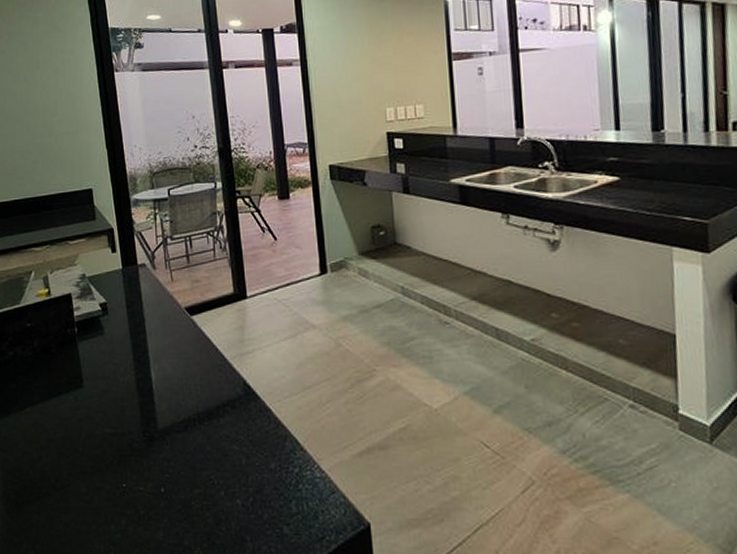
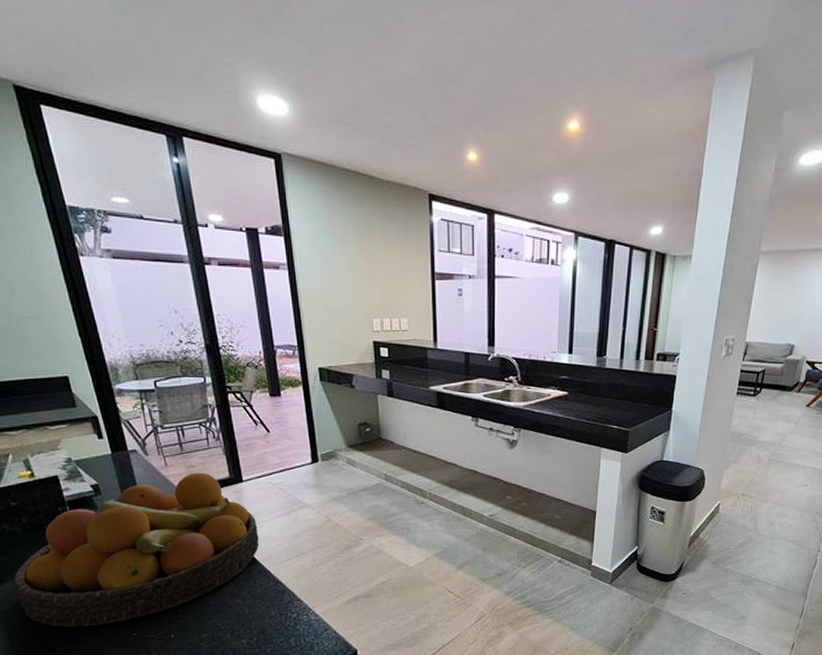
fruit bowl: none [16,288,261,473] -> present [12,472,260,628]

